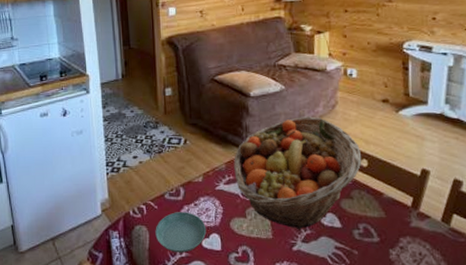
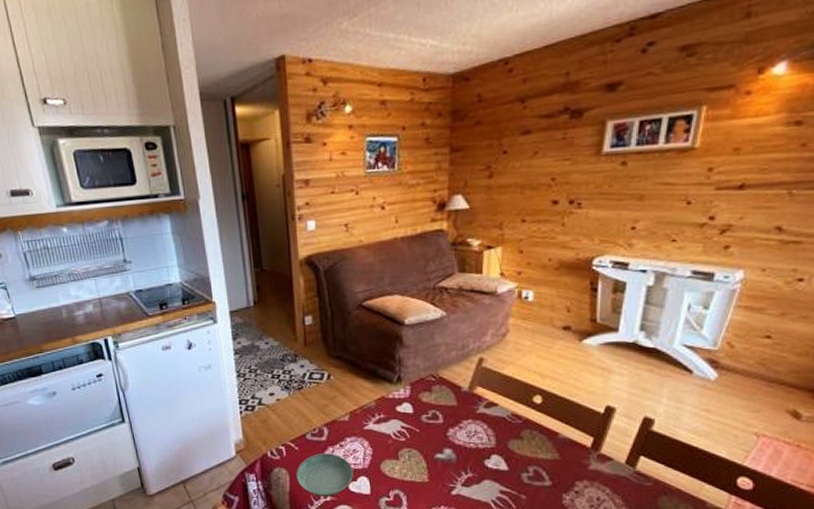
fruit basket: present [234,116,362,230] -> none [385,347,535,473]

